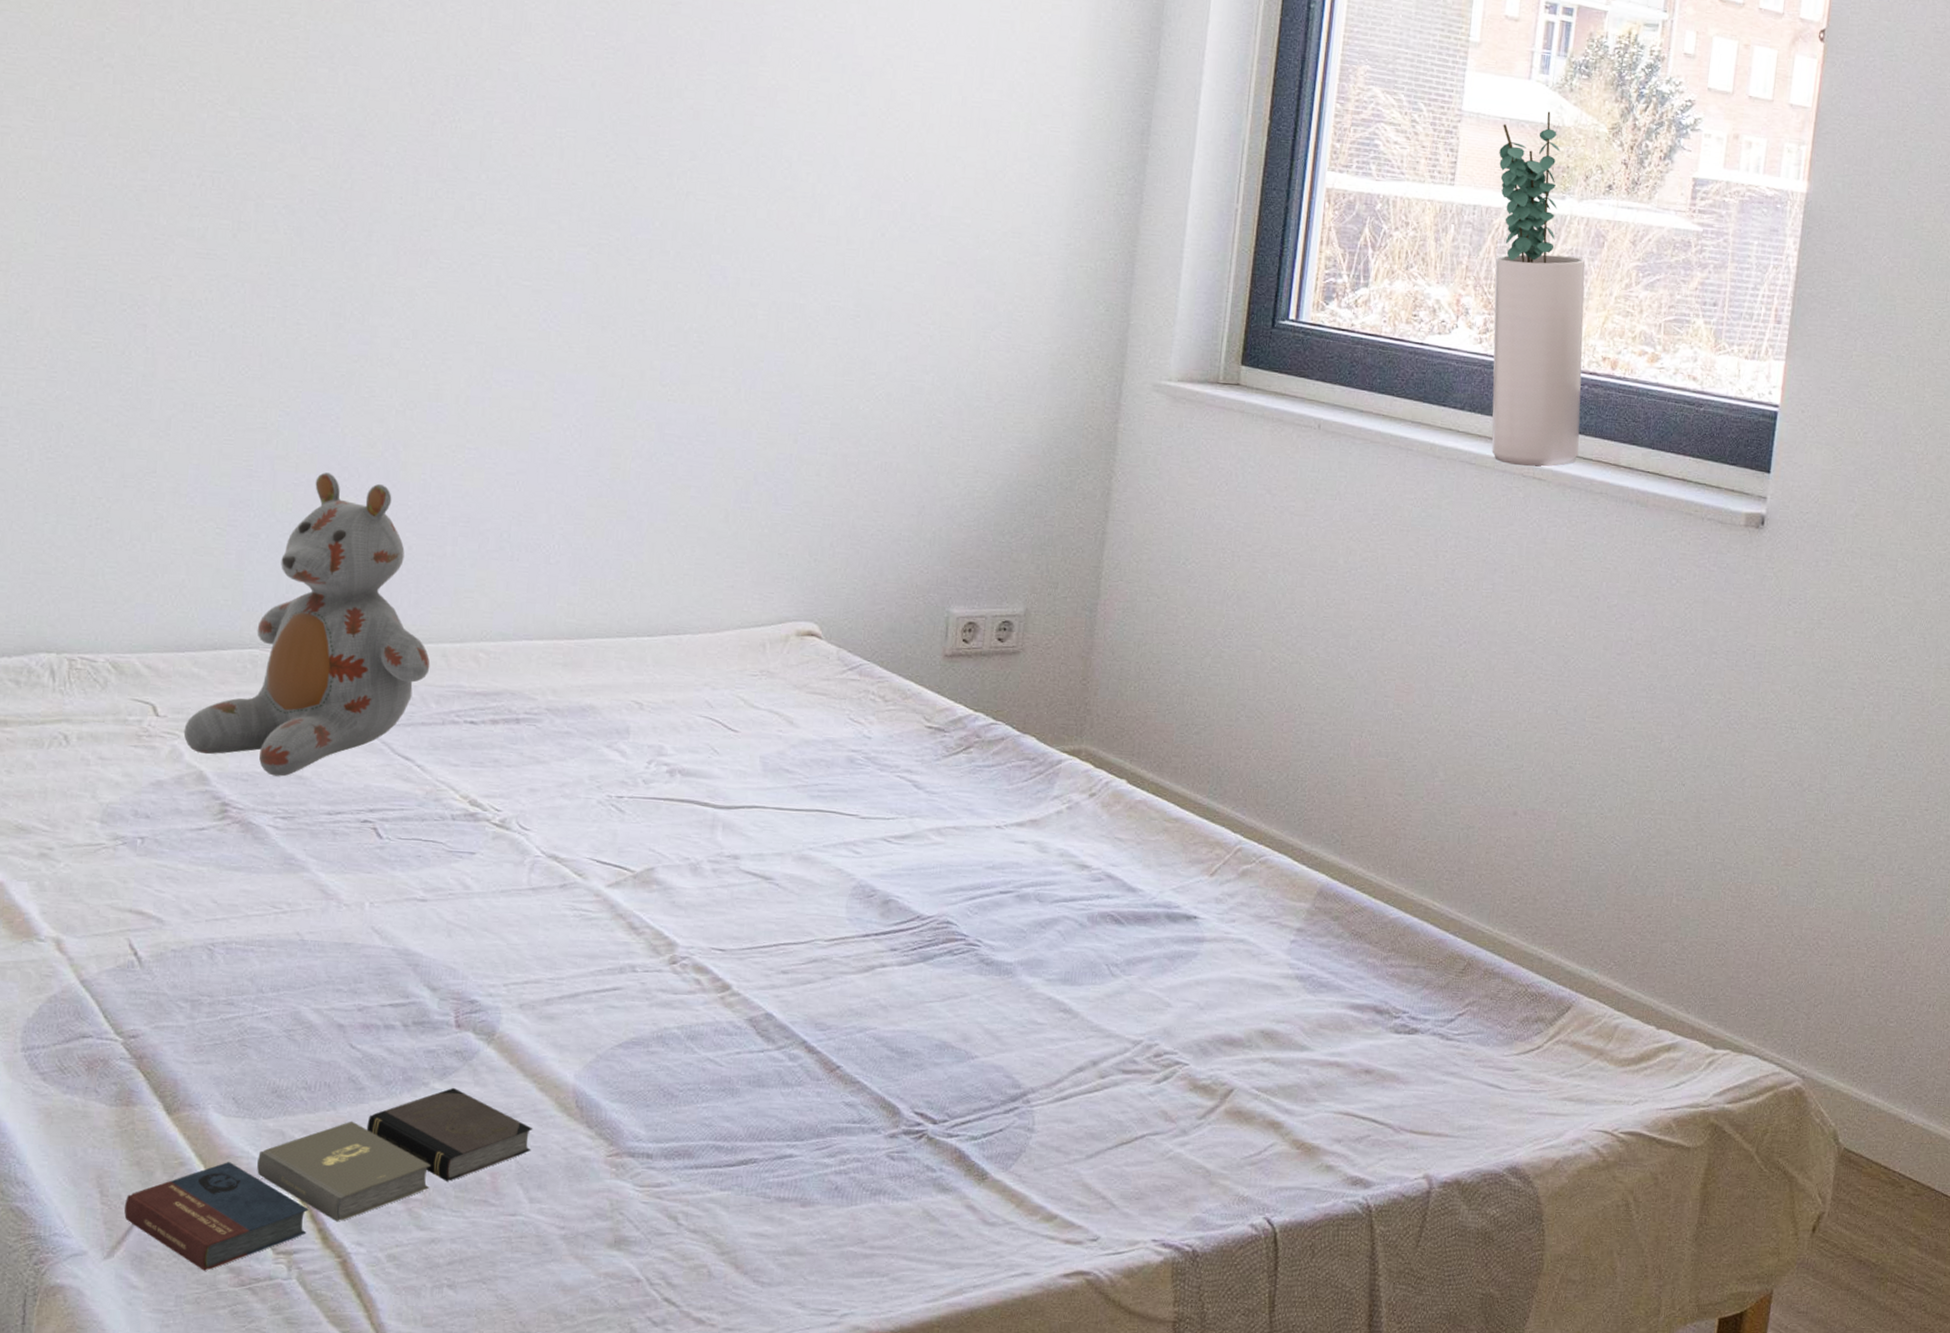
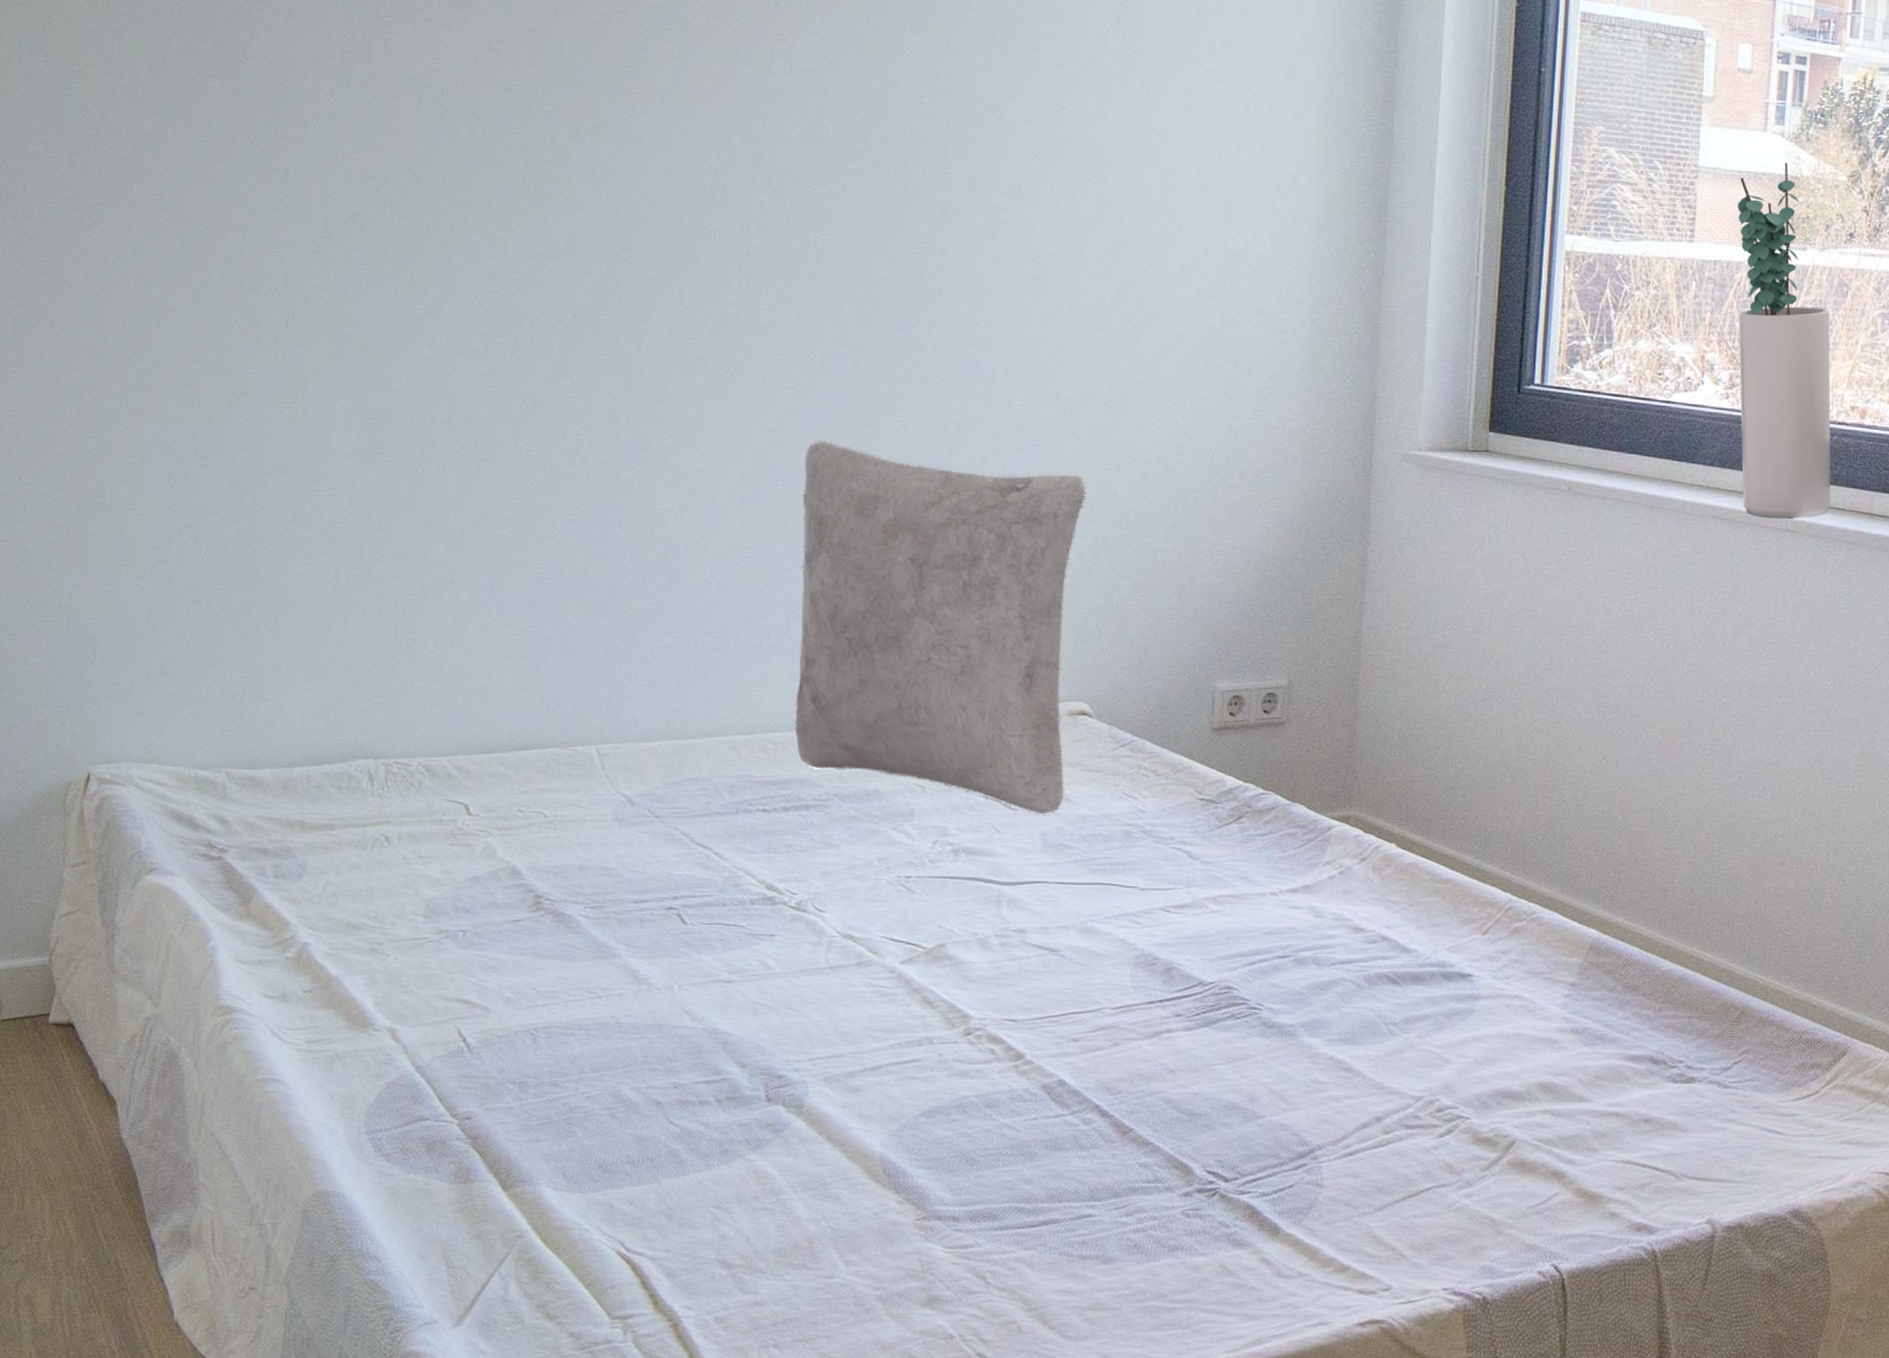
book set: present [124,1087,533,1271] -> none [470,1158,845,1336]
stuffed bear: present [183,472,430,777] -> none [495,576,722,869]
pillow: none [509,341,828,738] -> present [795,439,1087,816]

